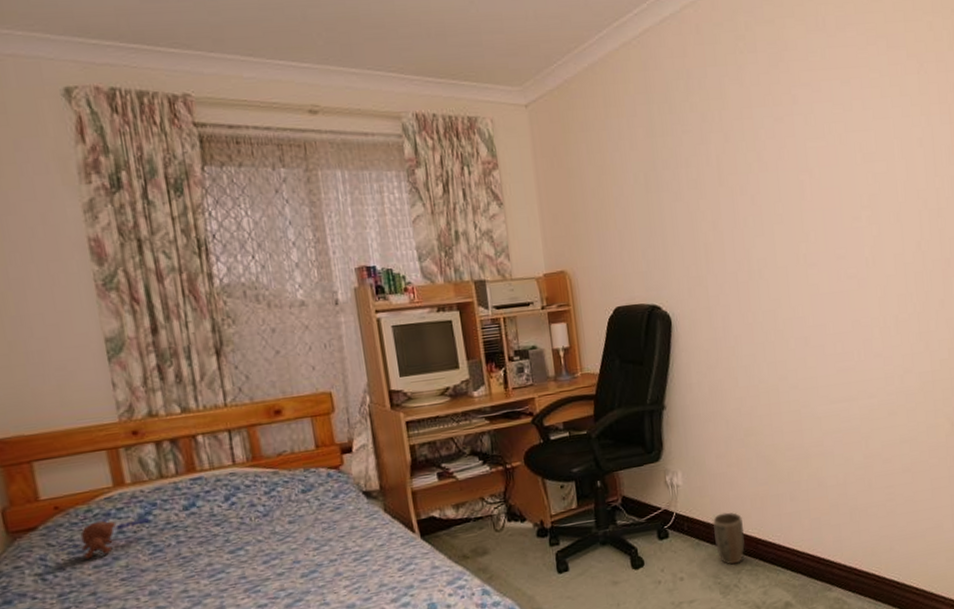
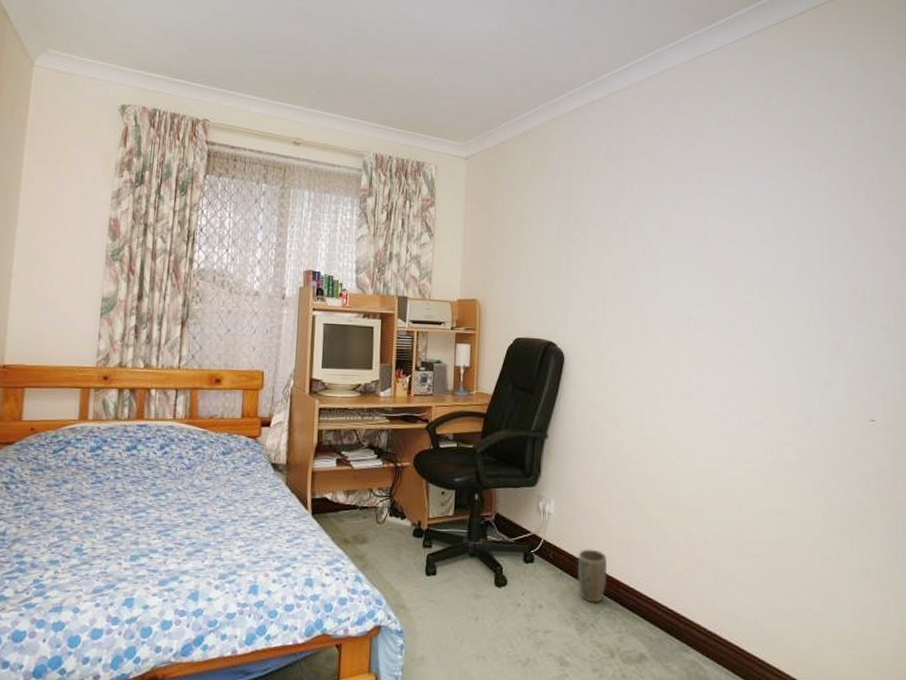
teddy bear: present [58,517,151,560] -> none [24,446,99,478]

